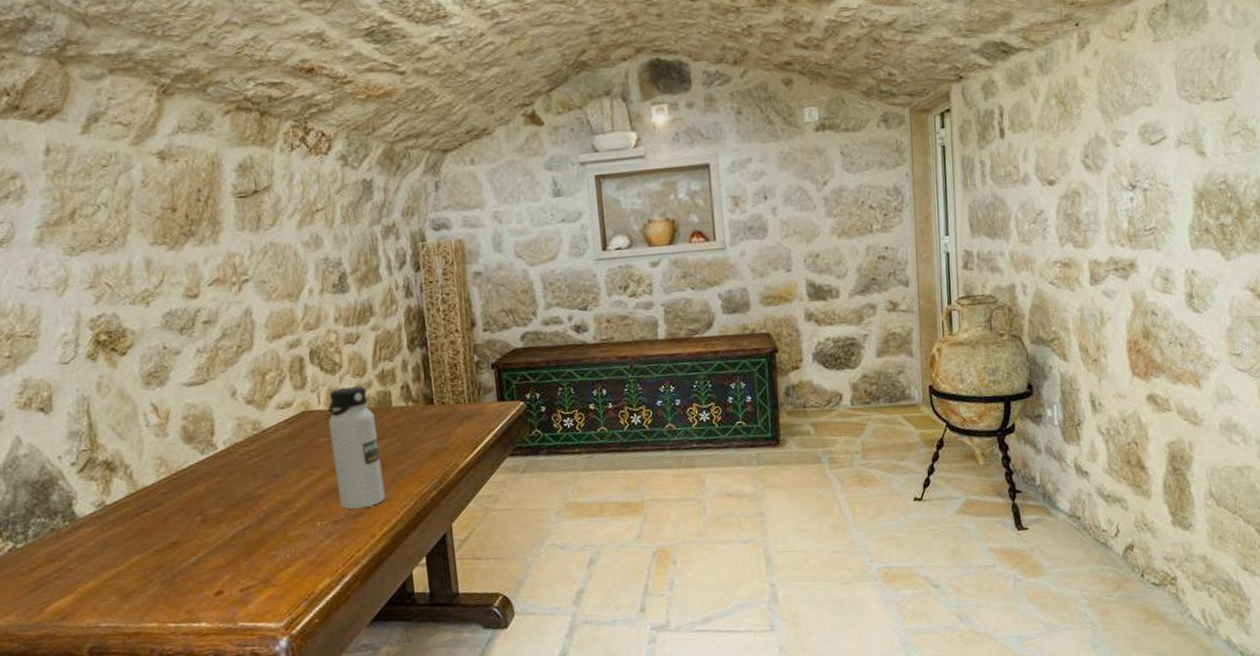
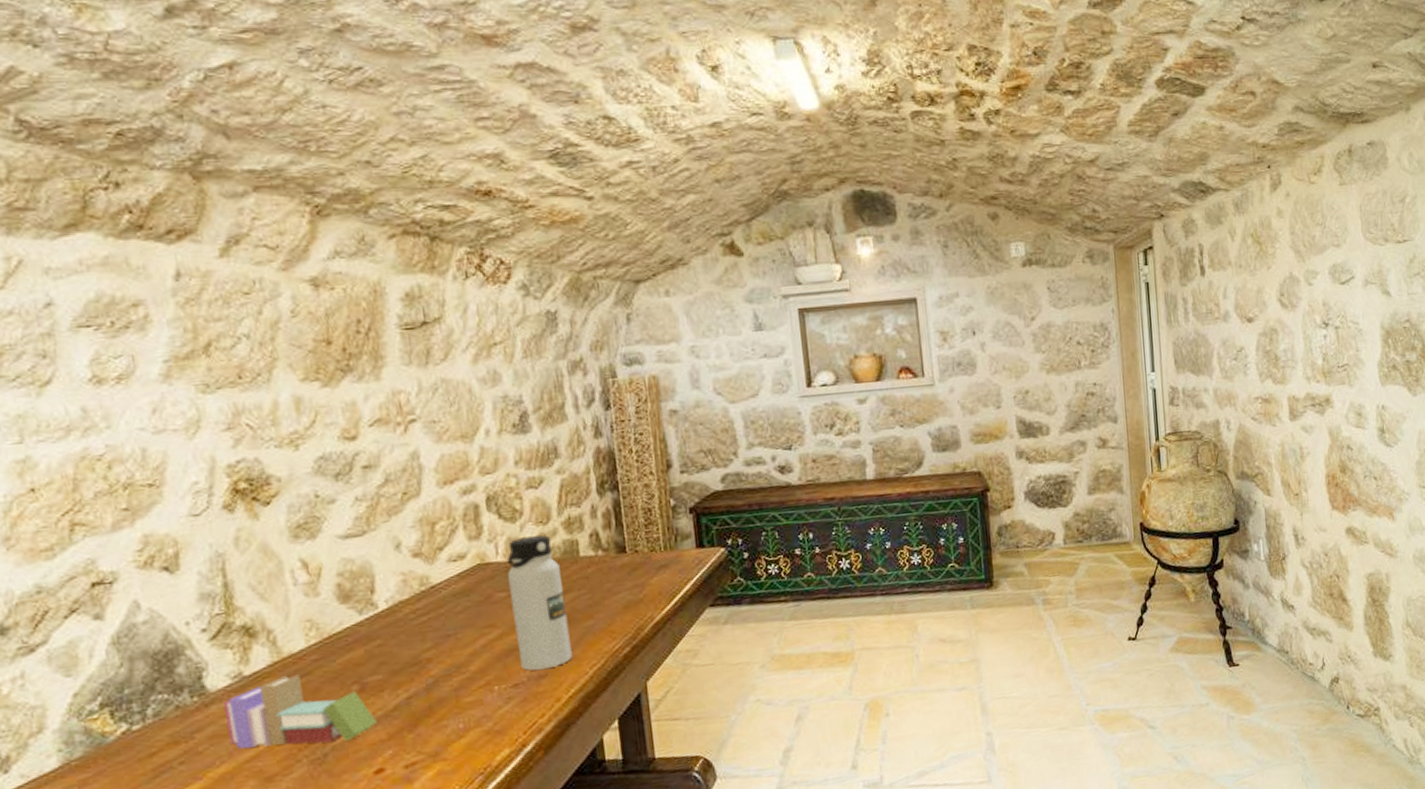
book: none [89,505,217,569] -> present [223,674,377,749]

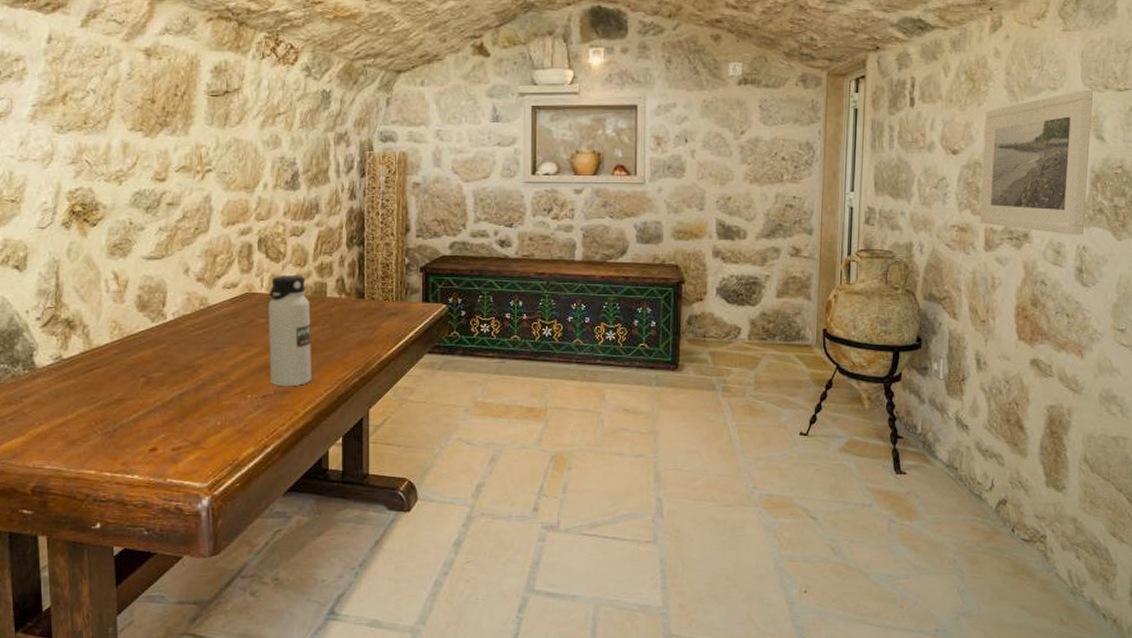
book: present [223,674,377,749] -> none [45,363,156,423]
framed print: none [1275,244,1382,395] -> present [979,89,1093,235]

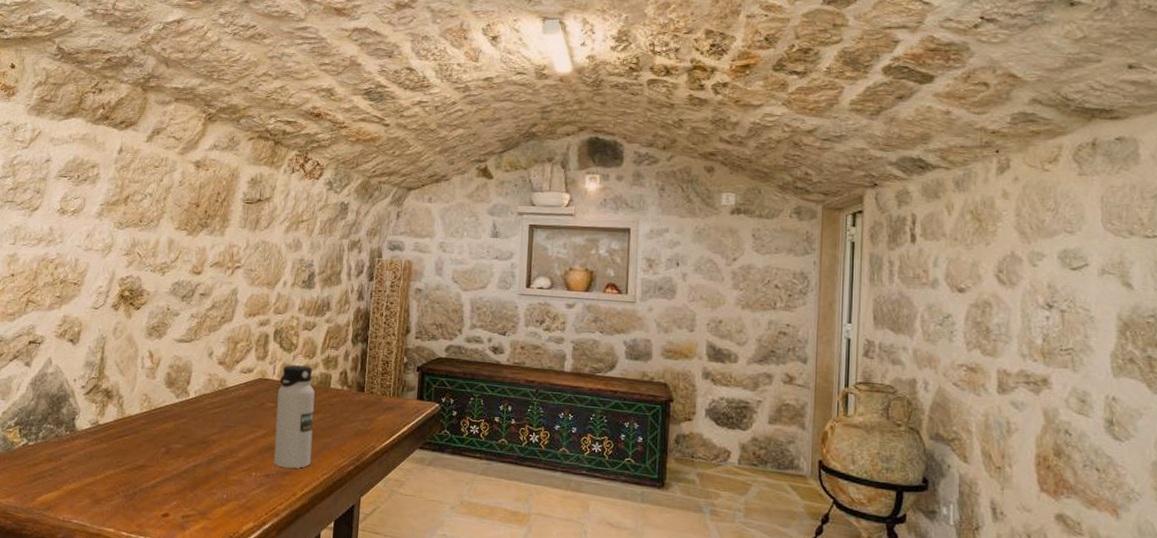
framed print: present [979,89,1093,235] -> none [990,234,1116,385]

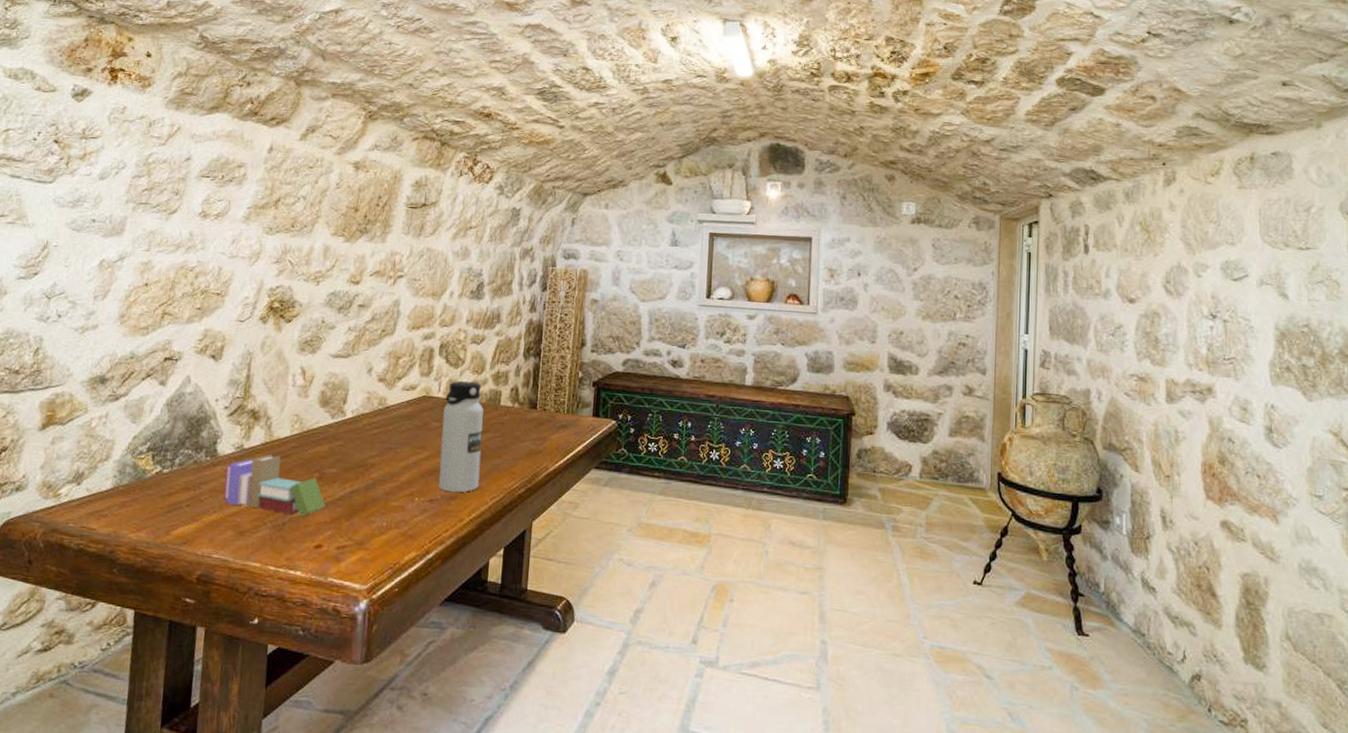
book: none [81,430,172,488] -> present [223,454,326,517]

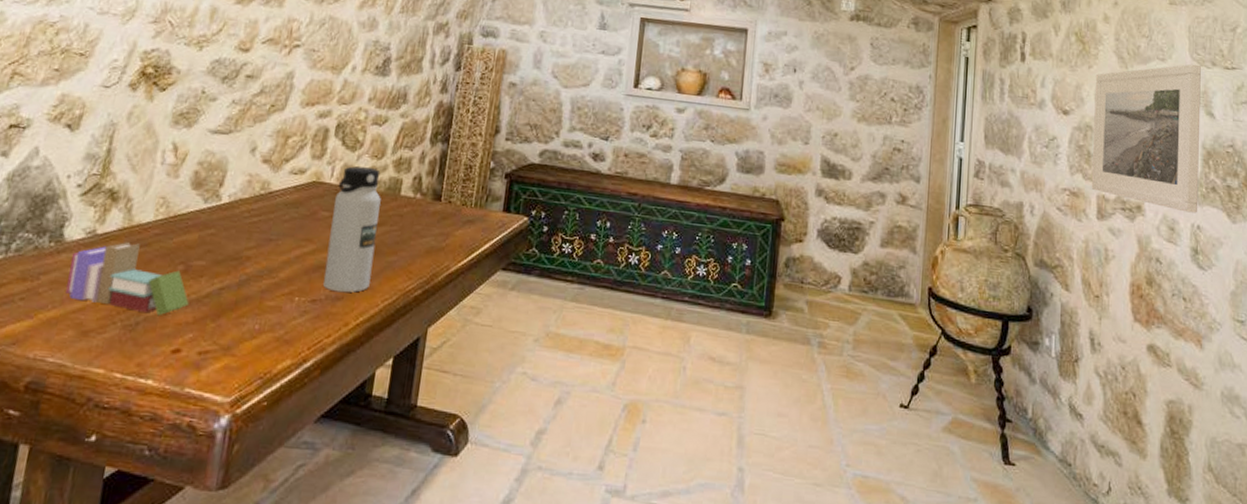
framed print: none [1159,246,1273,393] -> present [1091,63,1201,213]

